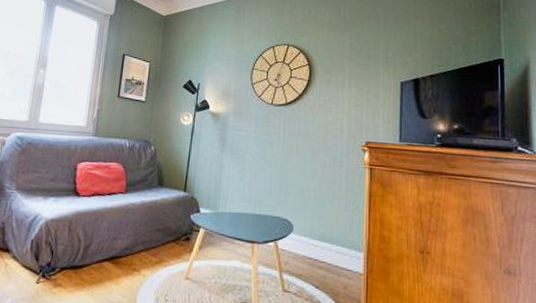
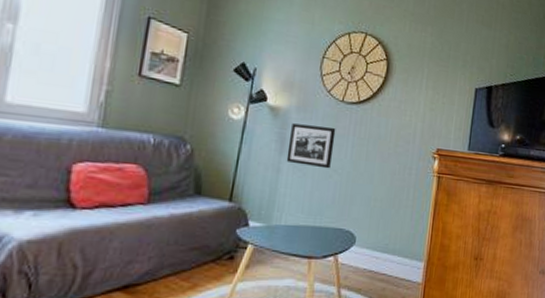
picture frame: none [227,125,268,163] -> present [286,123,336,169]

